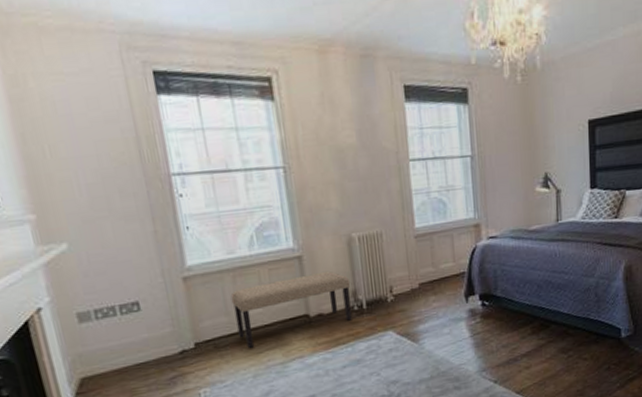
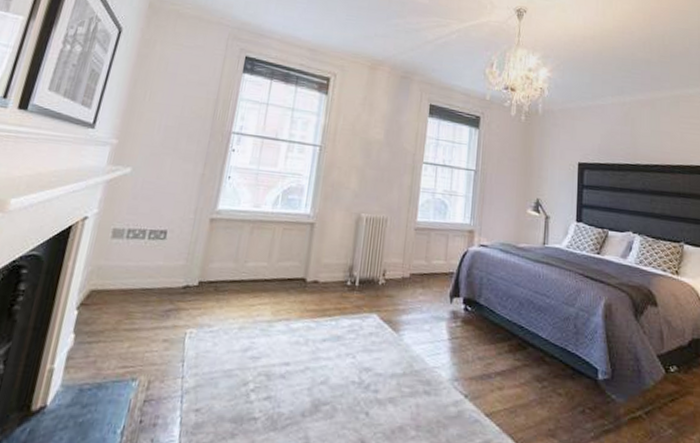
bench: present [230,271,352,348] -> none [239,240,350,298]

